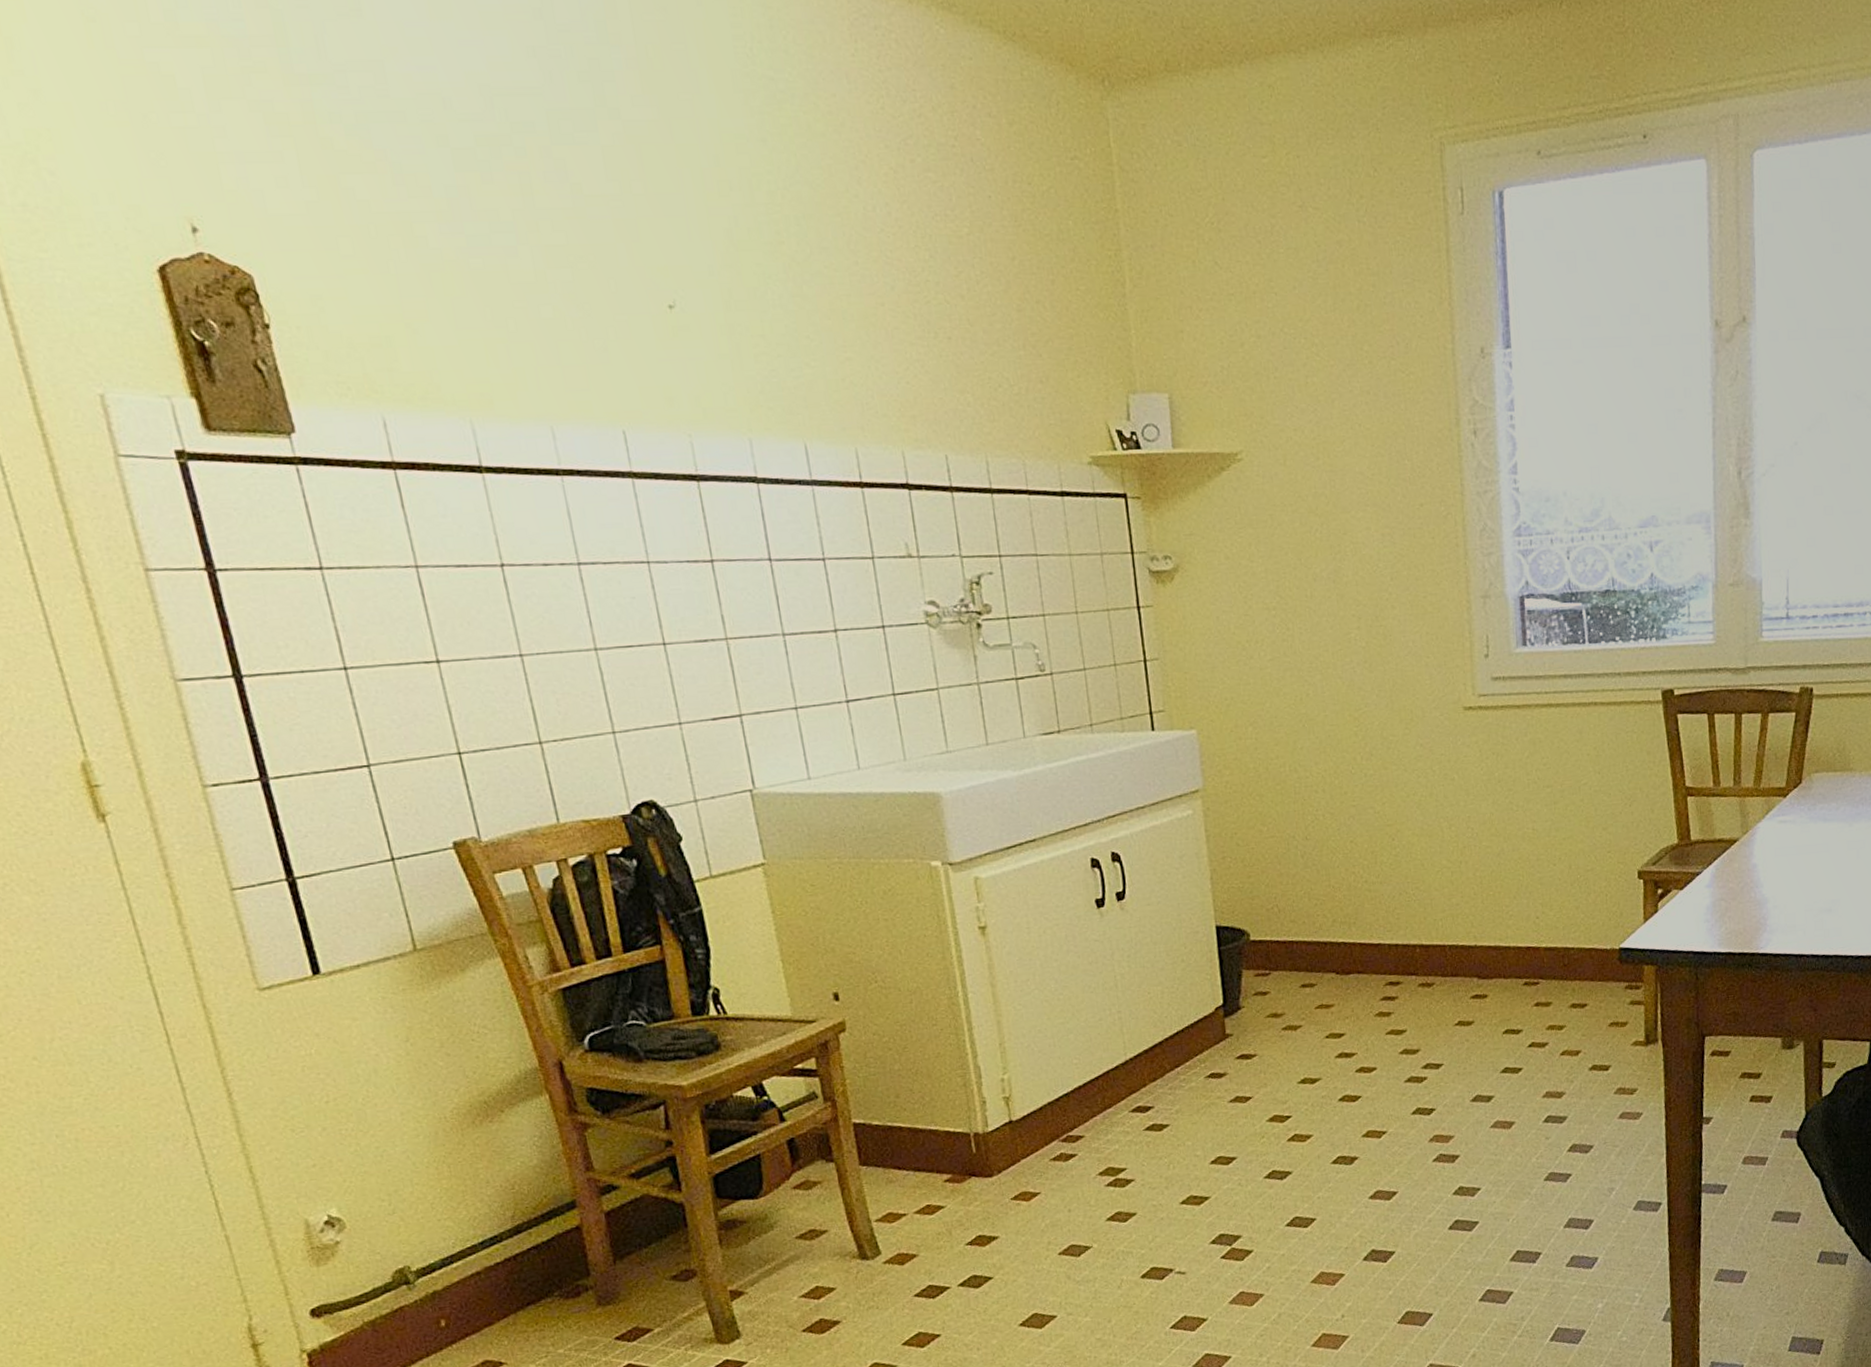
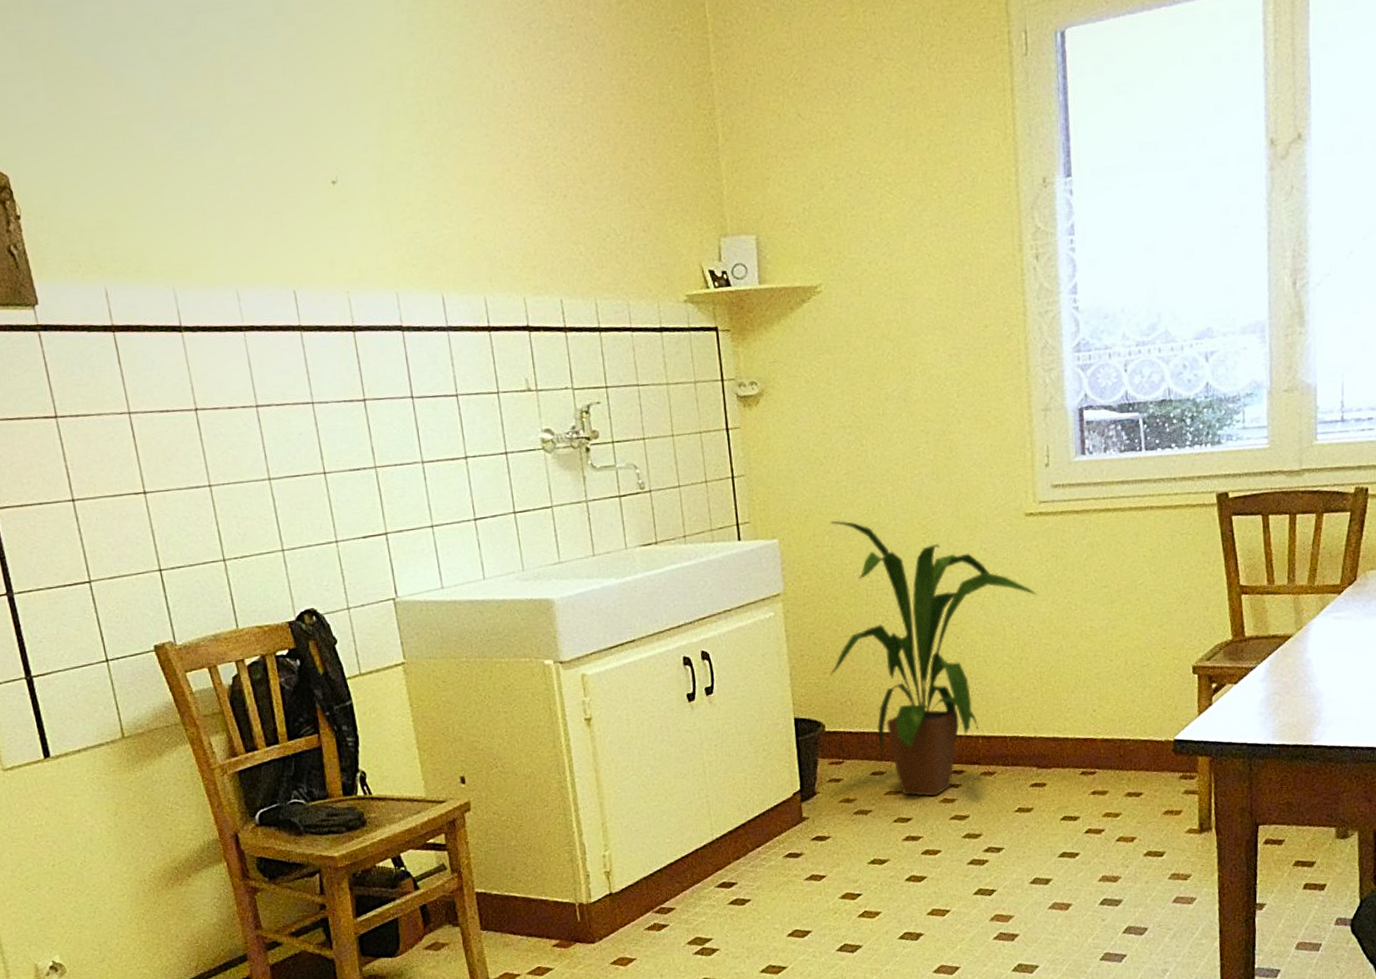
house plant: none [1254,710,1478,1010] -> present [830,520,1038,797]

